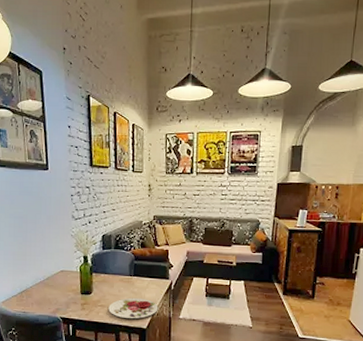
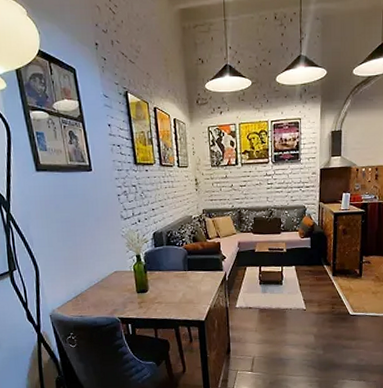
plate: present [108,297,158,319] -> none [166,291,215,312]

